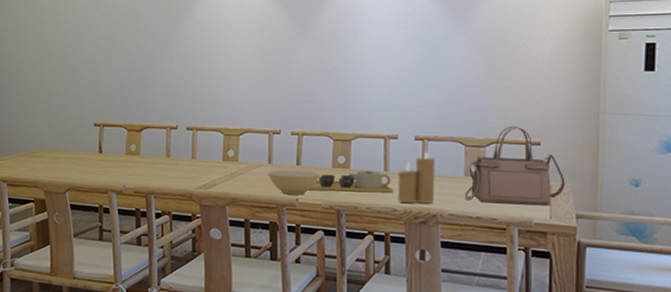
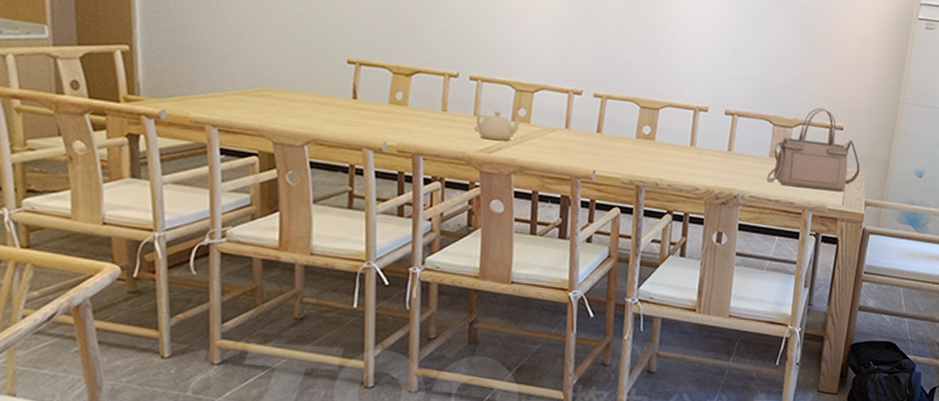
teapot: none [193,153,232,178] -> present [474,110,523,141]
bowl: present [268,169,320,195] -> none [563,136,622,167]
tea set: present [309,170,394,193] -> none [608,144,698,170]
candle: present [398,152,435,204] -> none [700,128,743,184]

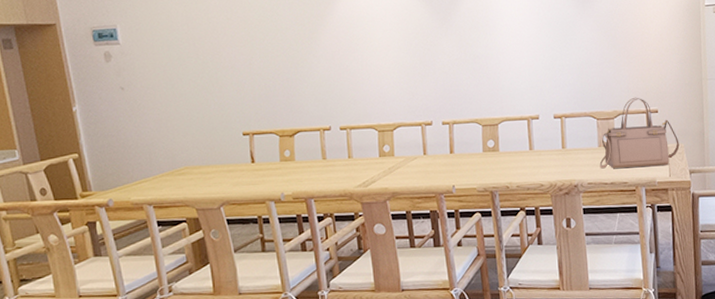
teapot: present [474,110,523,141] -> none [350,151,388,176]

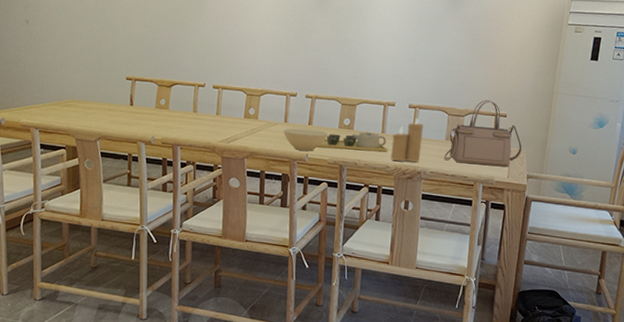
bowl: none [424,158,473,183] -> present [283,128,328,151]
tea set: none [463,151,539,177] -> present [317,132,388,152]
candle: none [542,128,575,177] -> present [390,118,423,162]

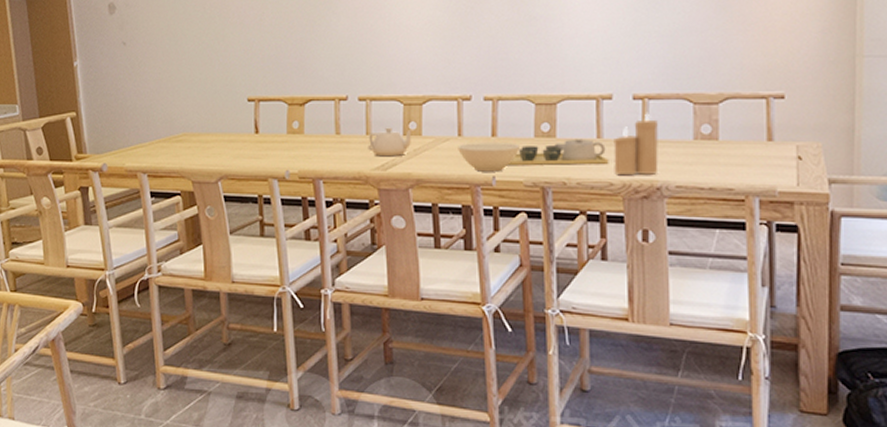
teapot: none [217,110,252,134] -> present [368,127,414,157]
handbag: present [444,99,522,167] -> none [694,76,815,169]

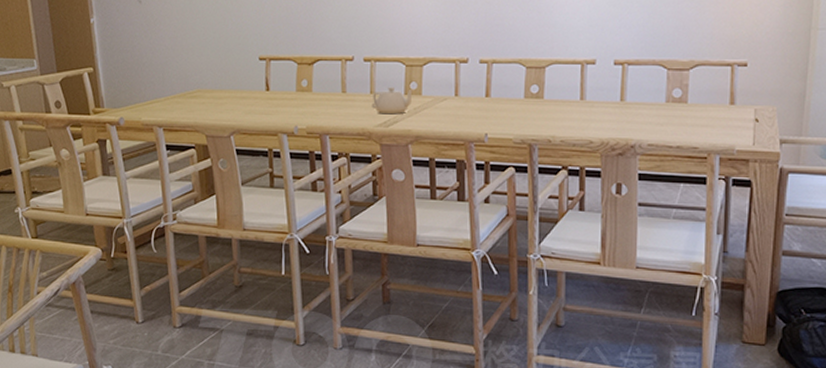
bowl: present [458,143,521,172] -> none [454,102,512,130]
tea set: present [507,139,609,166] -> none [499,100,590,125]
candle: present [613,113,658,175] -> none [594,77,635,134]

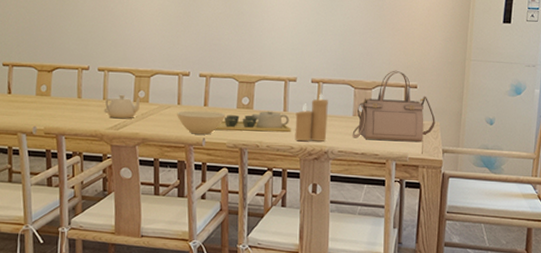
bowl: none [454,102,512,130] -> present [177,110,226,135]
tea set: none [499,100,590,125] -> present [215,111,291,132]
candle: none [594,77,635,134] -> present [294,94,328,142]
handbag: none [665,45,771,131] -> present [352,70,435,142]

